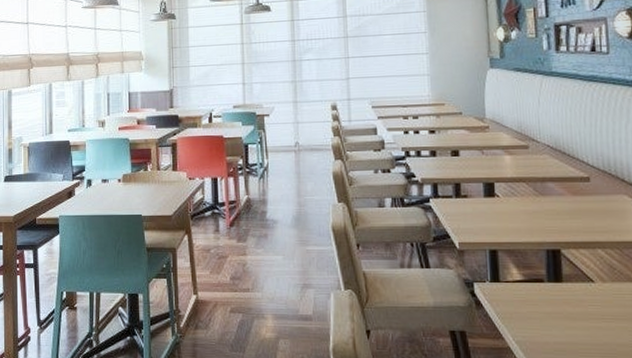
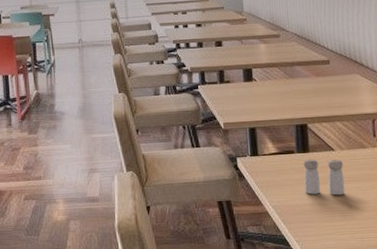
salt and pepper shaker: none [554,290,607,335] -> present [303,159,345,196]

